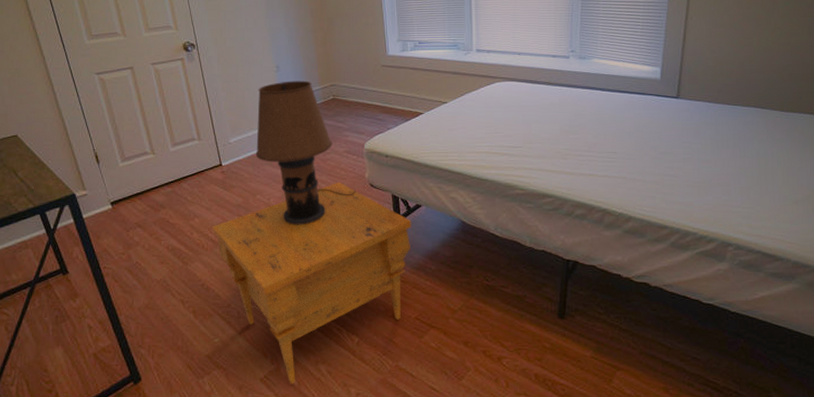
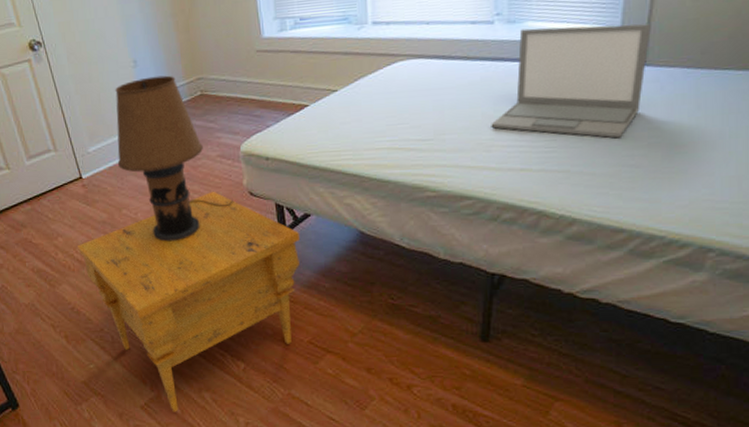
laptop: none [567,64,683,153] -> present [491,23,651,139]

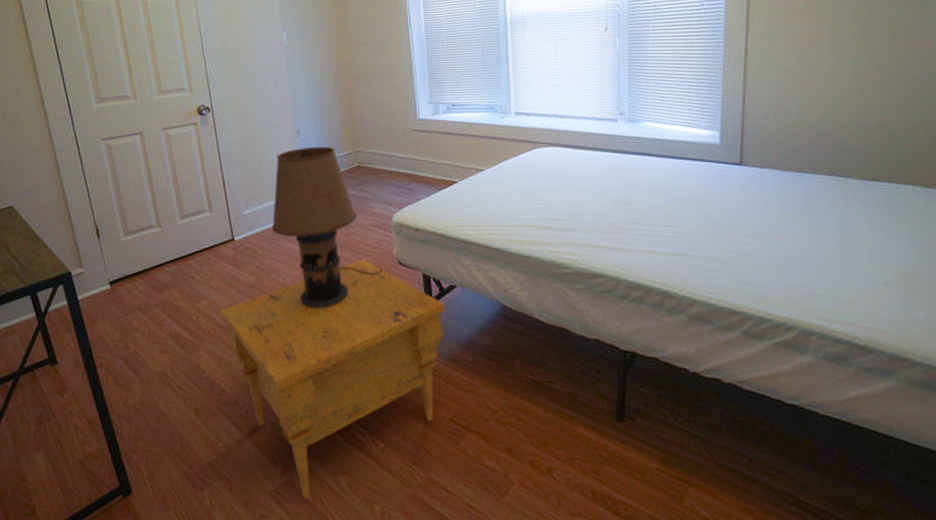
laptop: present [491,23,651,139] -> none [618,127,745,227]

